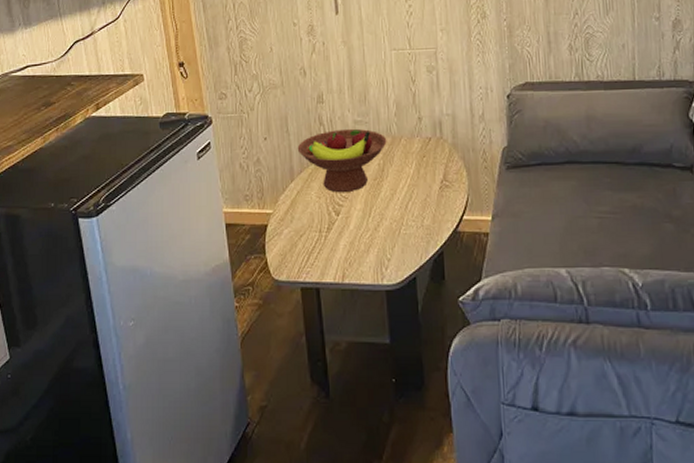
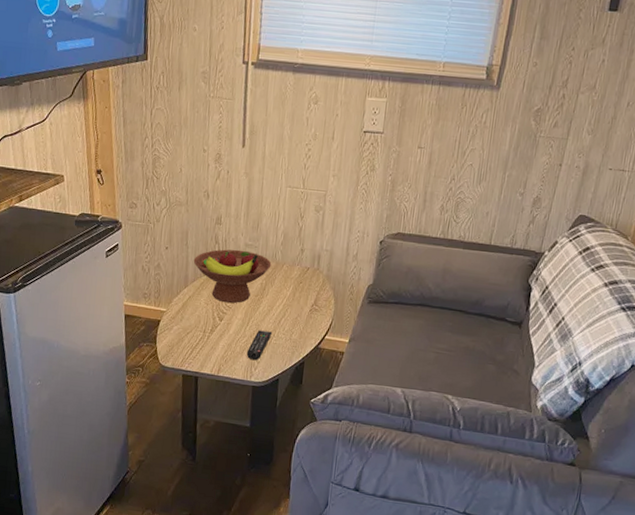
remote control: none [373,220,400,257] -> present [246,330,273,360]

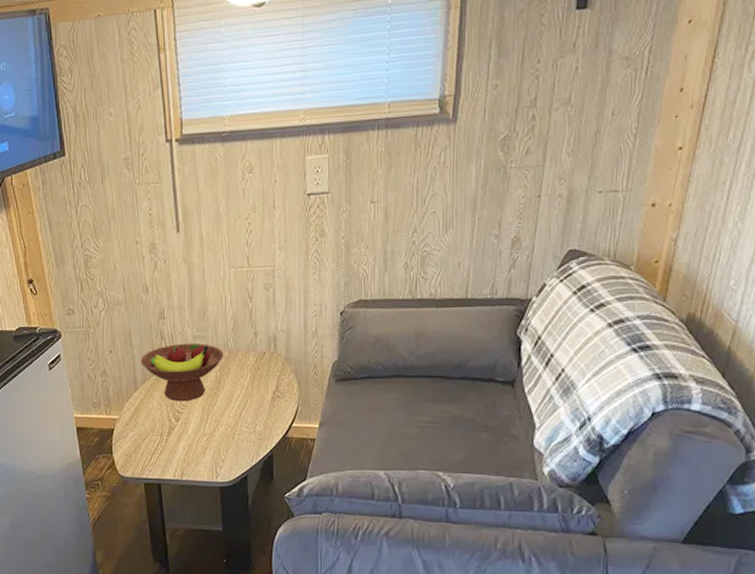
remote control: present [246,330,273,360] -> none [209,426,234,458]

